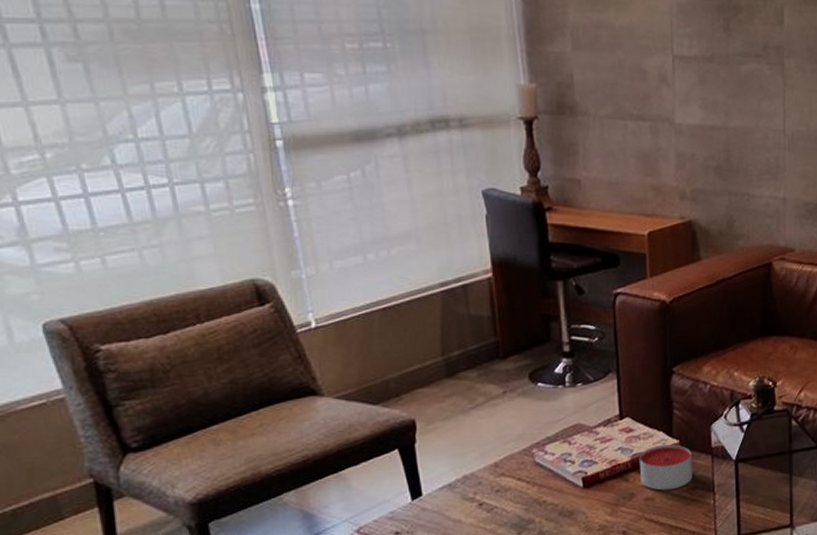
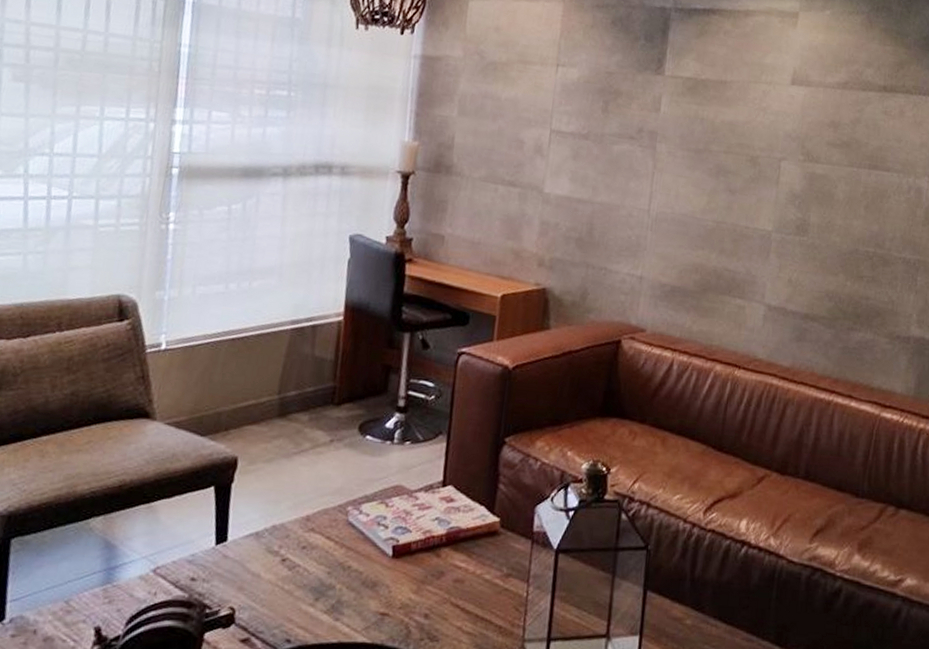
candle: present [639,444,692,491] -> none [453,520,512,574]

